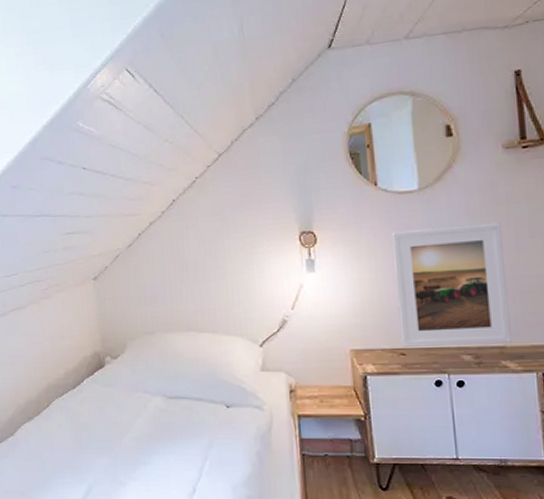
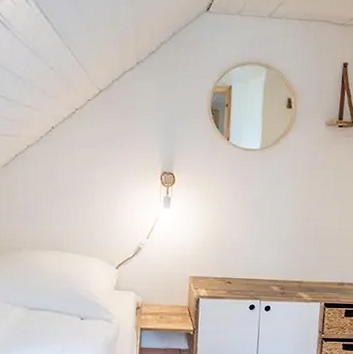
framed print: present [391,223,511,347] -> none [229,182,315,279]

